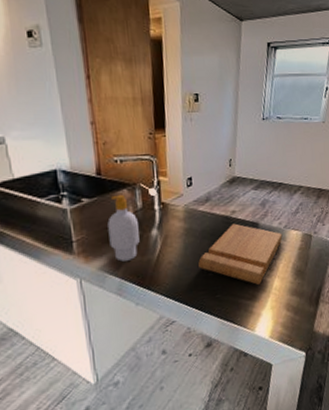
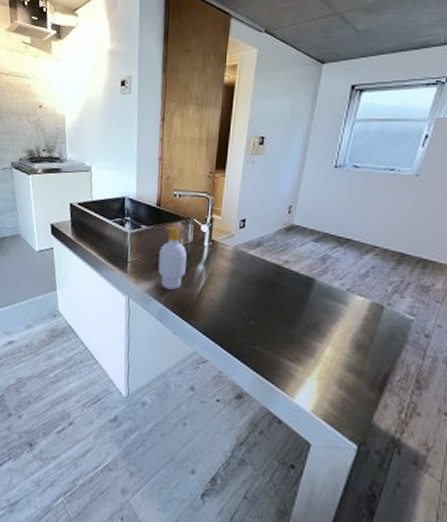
cutting board: present [198,223,283,286] -> none [240,274,344,349]

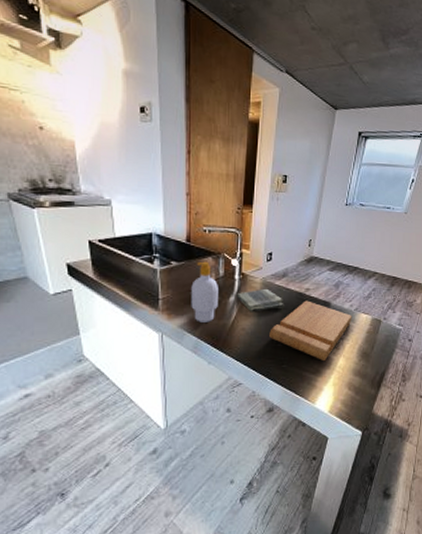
dish towel: none [205,257,258,284] -> present [236,288,284,312]
cutting board: none [240,274,344,349] -> present [269,300,352,362]

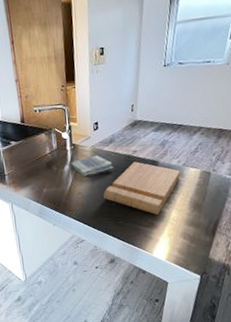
soap bottle: present [191,261,218,322] -> none [30,137,55,191]

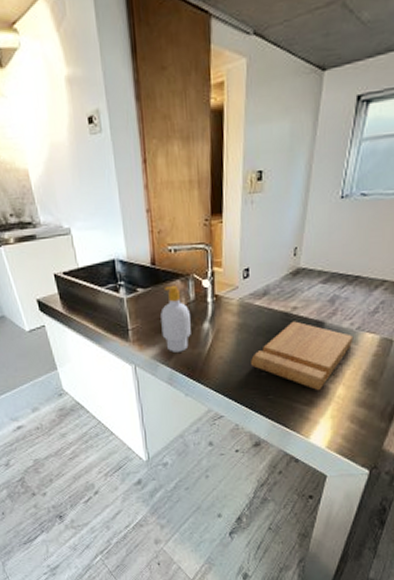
soap bottle: none [30,137,55,191] -> present [160,285,191,352]
dish towel: present [70,155,115,178] -> none [210,310,267,339]

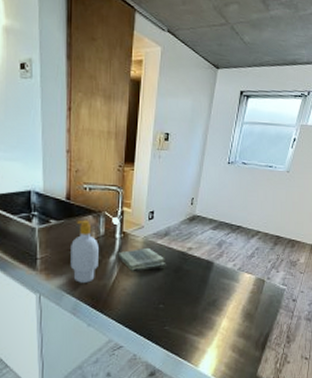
dish towel: none [210,310,267,339] -> present [117,247,166,272]
cutting board: present [251,321,354,391] -> none [151,260,236,323]

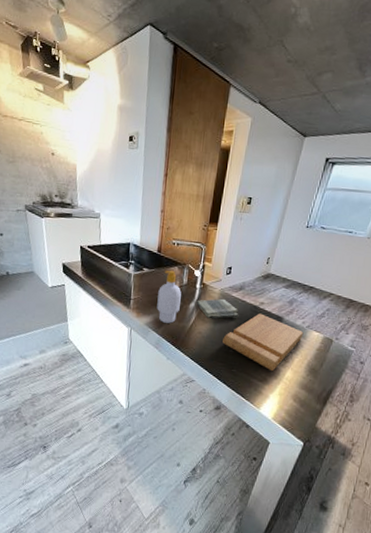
cutting board: none [151,260,236,323] -> present [222,313,304,372]

